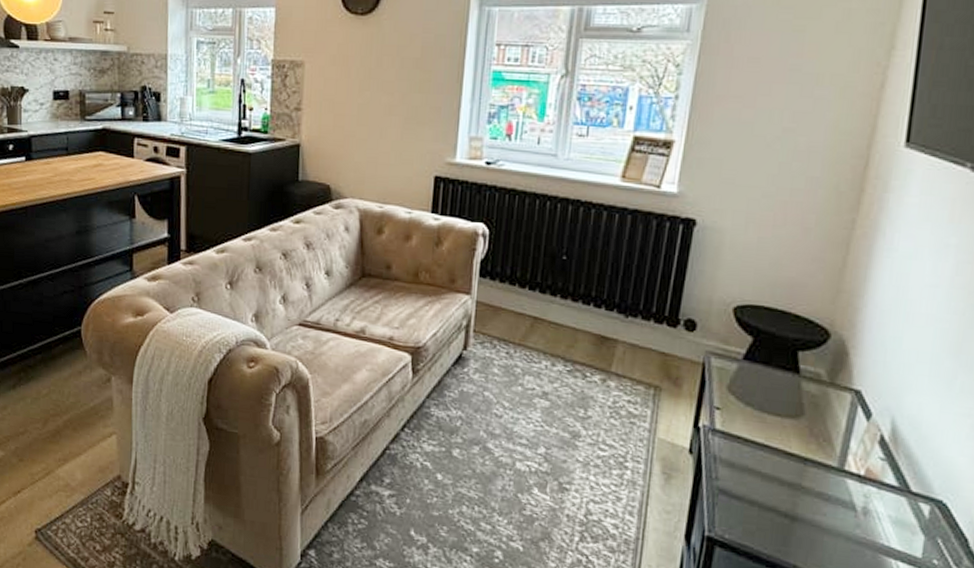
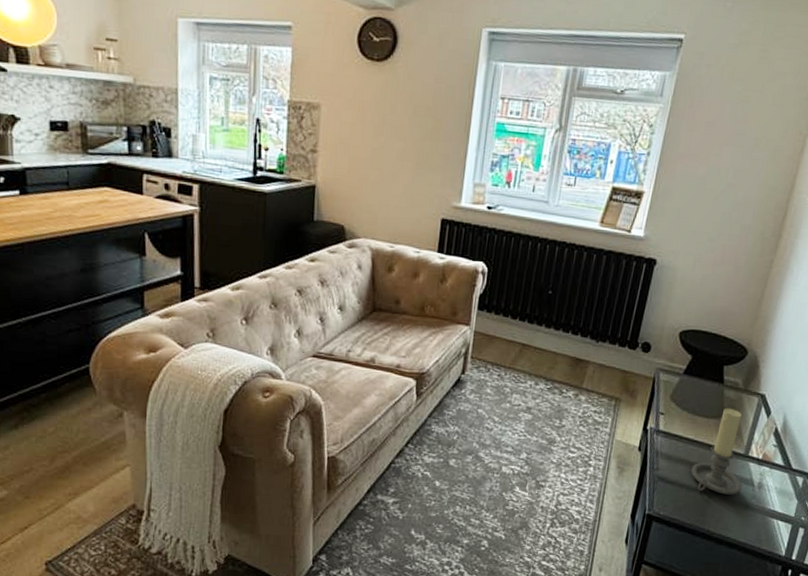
candle holder: none [764,405,839,521] -> present [691,407,743,495]

